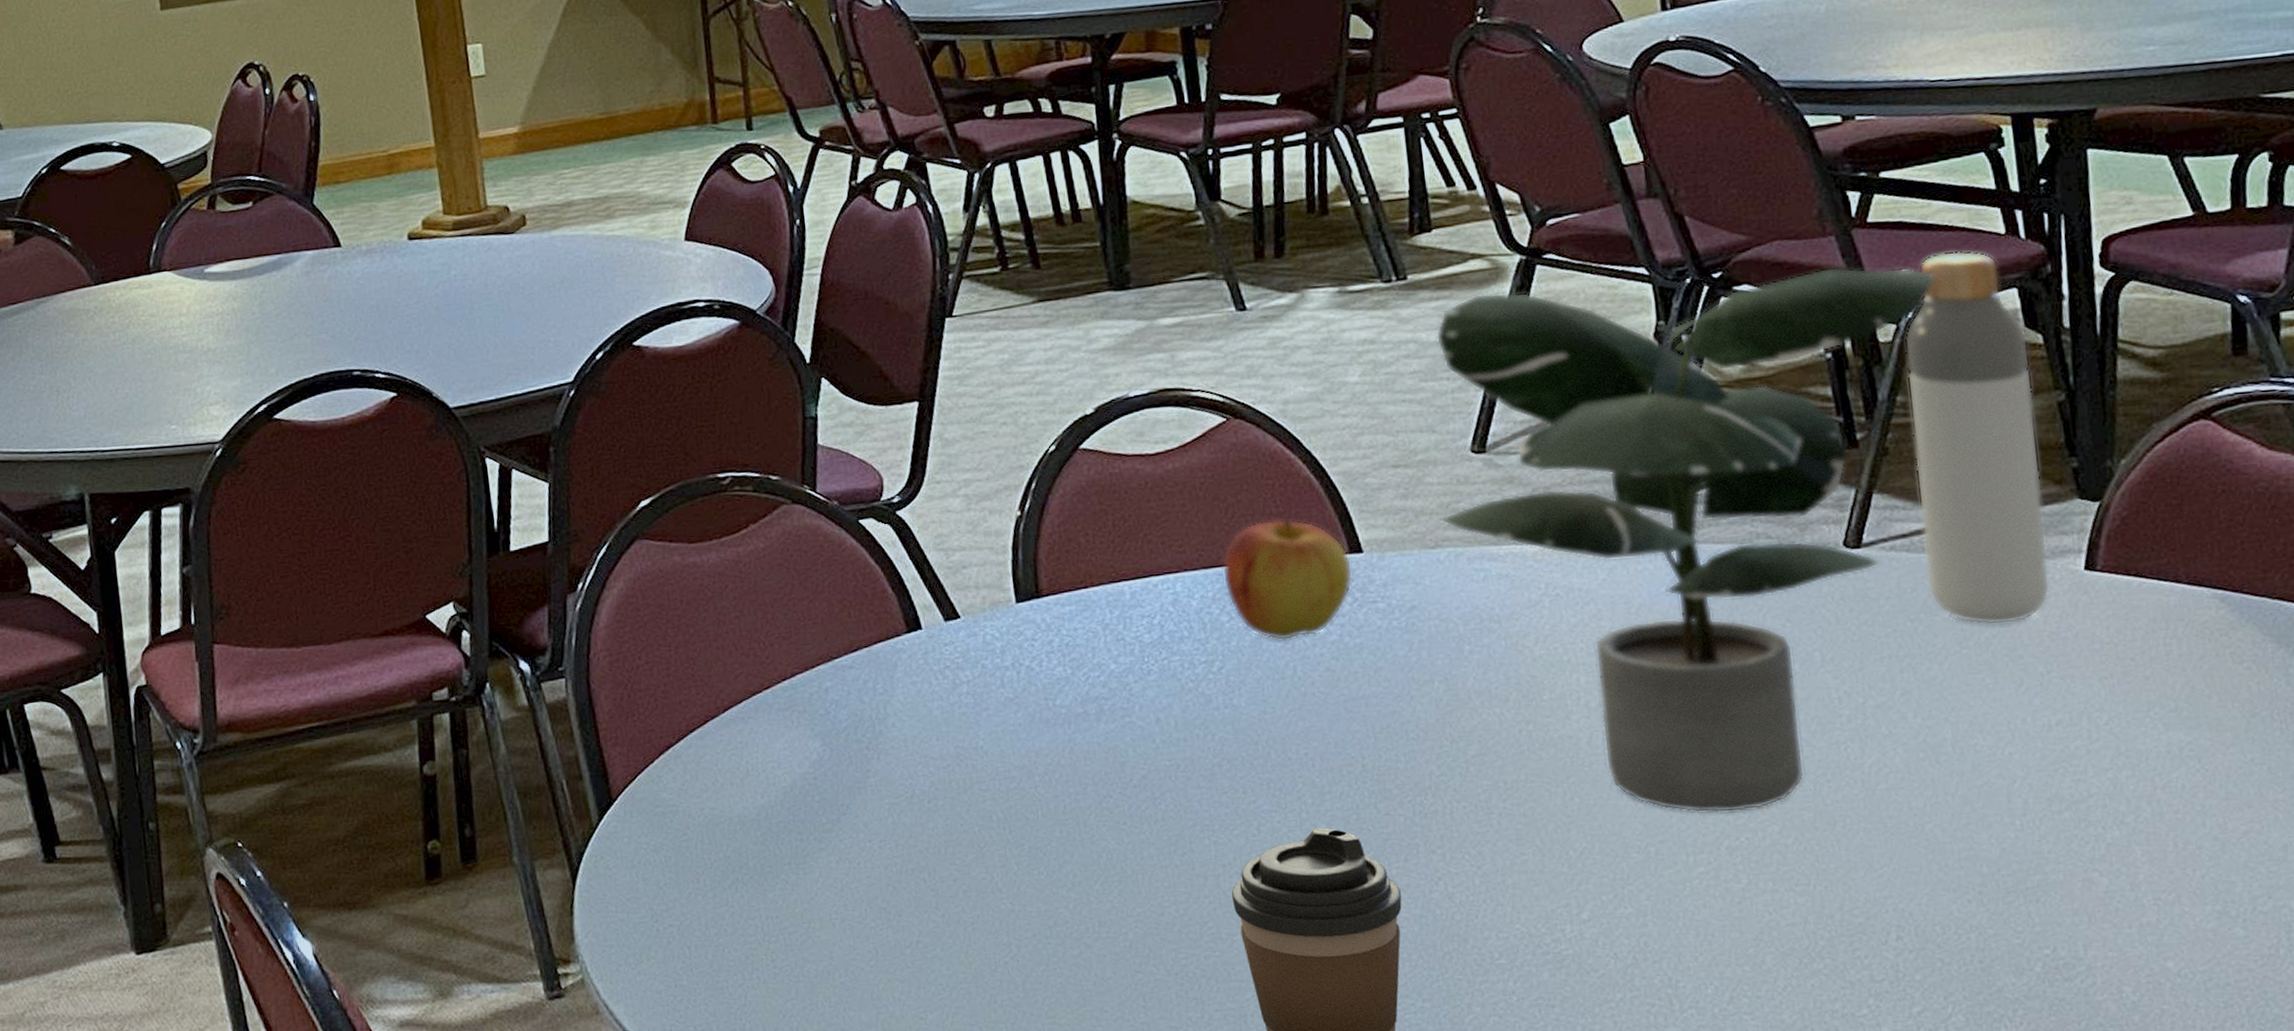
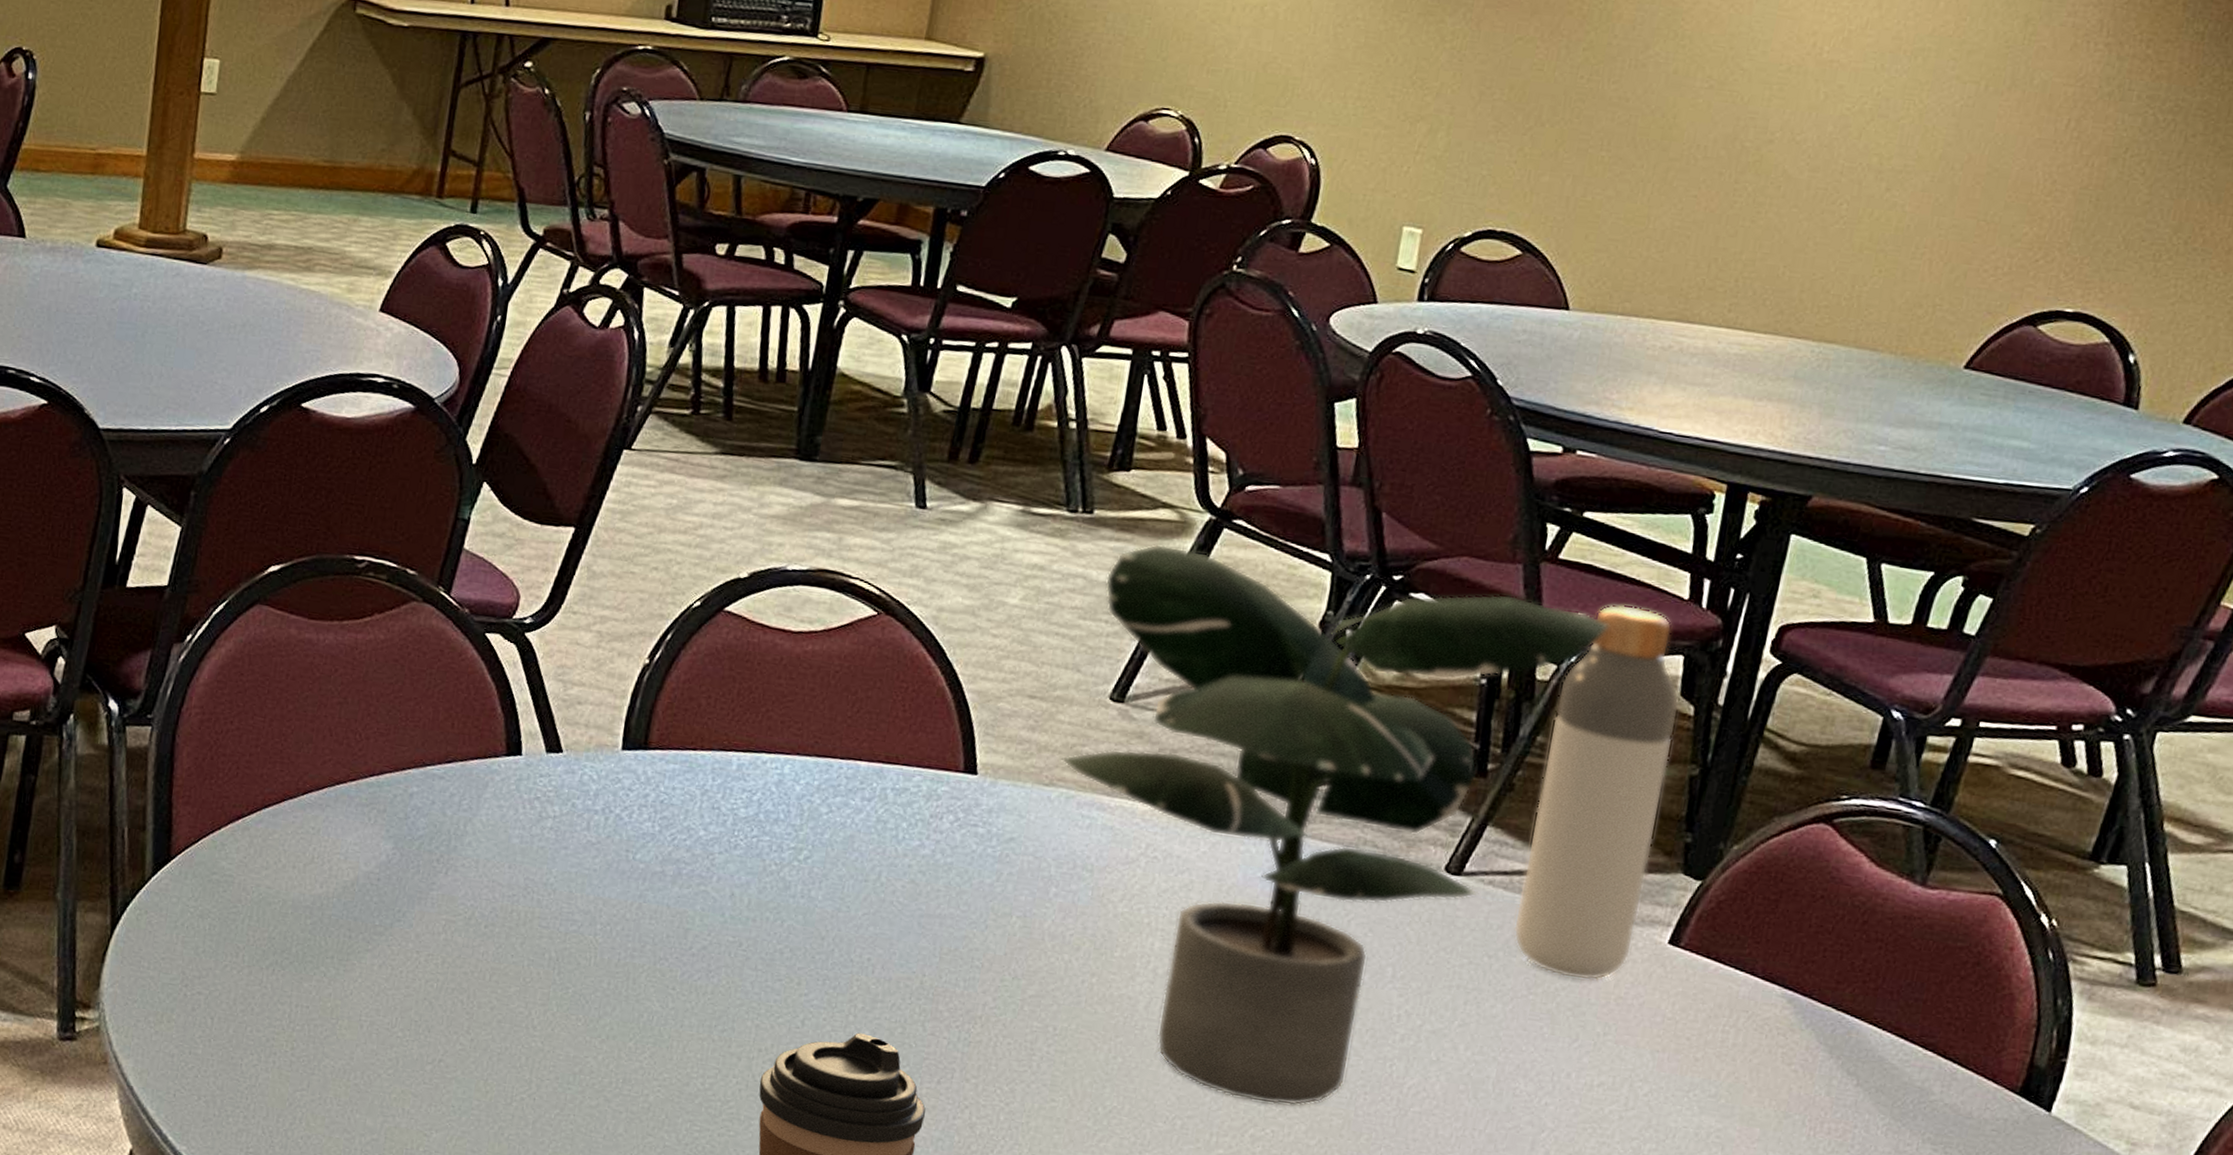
apple: present [1222,518,1353,641] -> none [832,721,964,845]

